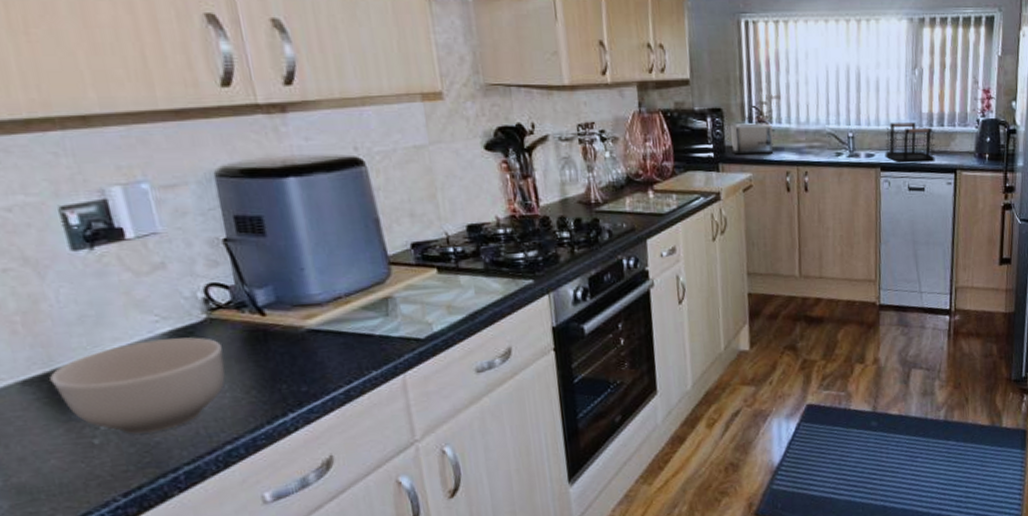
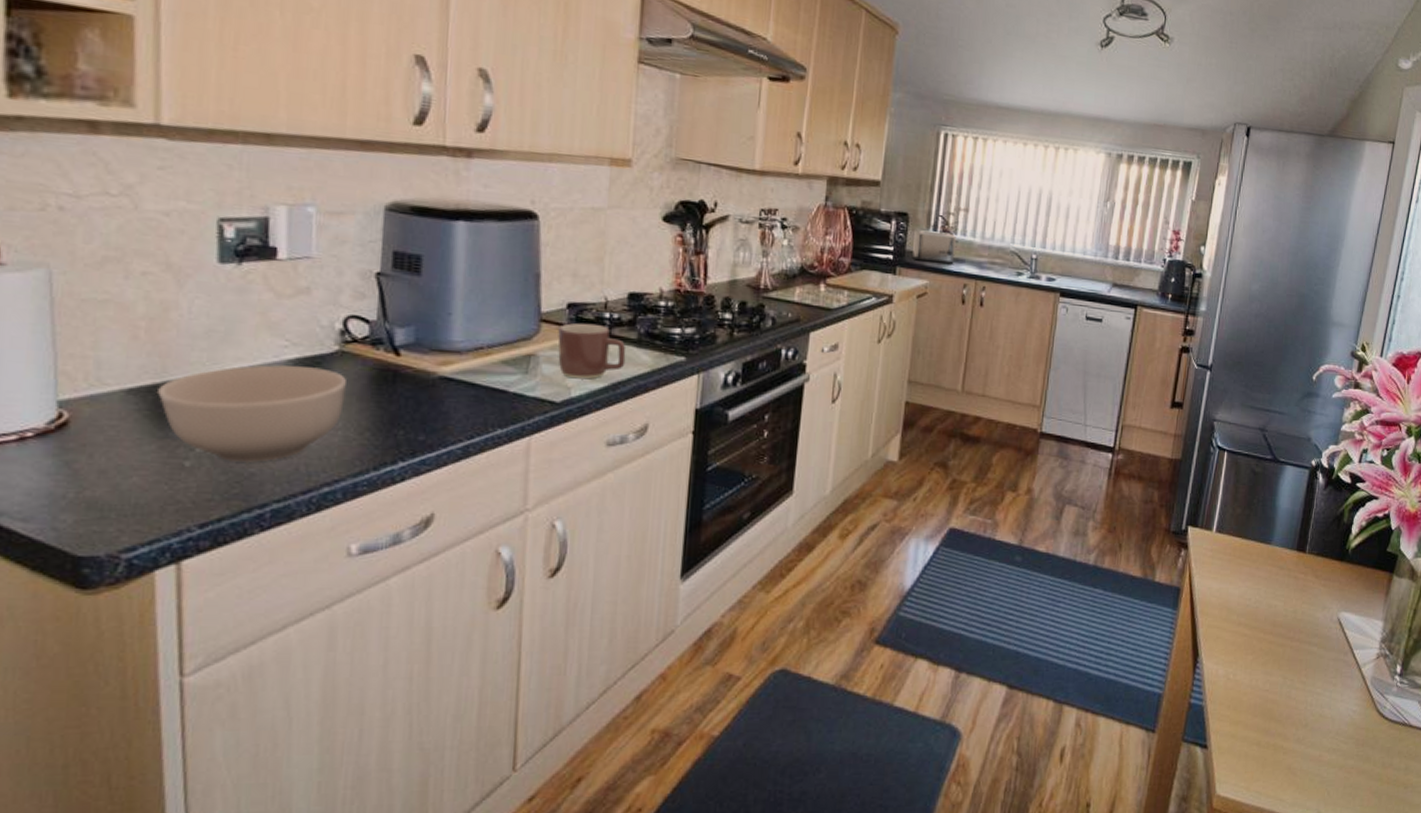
mug: none [408,259,478,315] -> present [557,323,626,380]
dish rack: present [884,122,936,163] -> none [1066,250,1120,295]

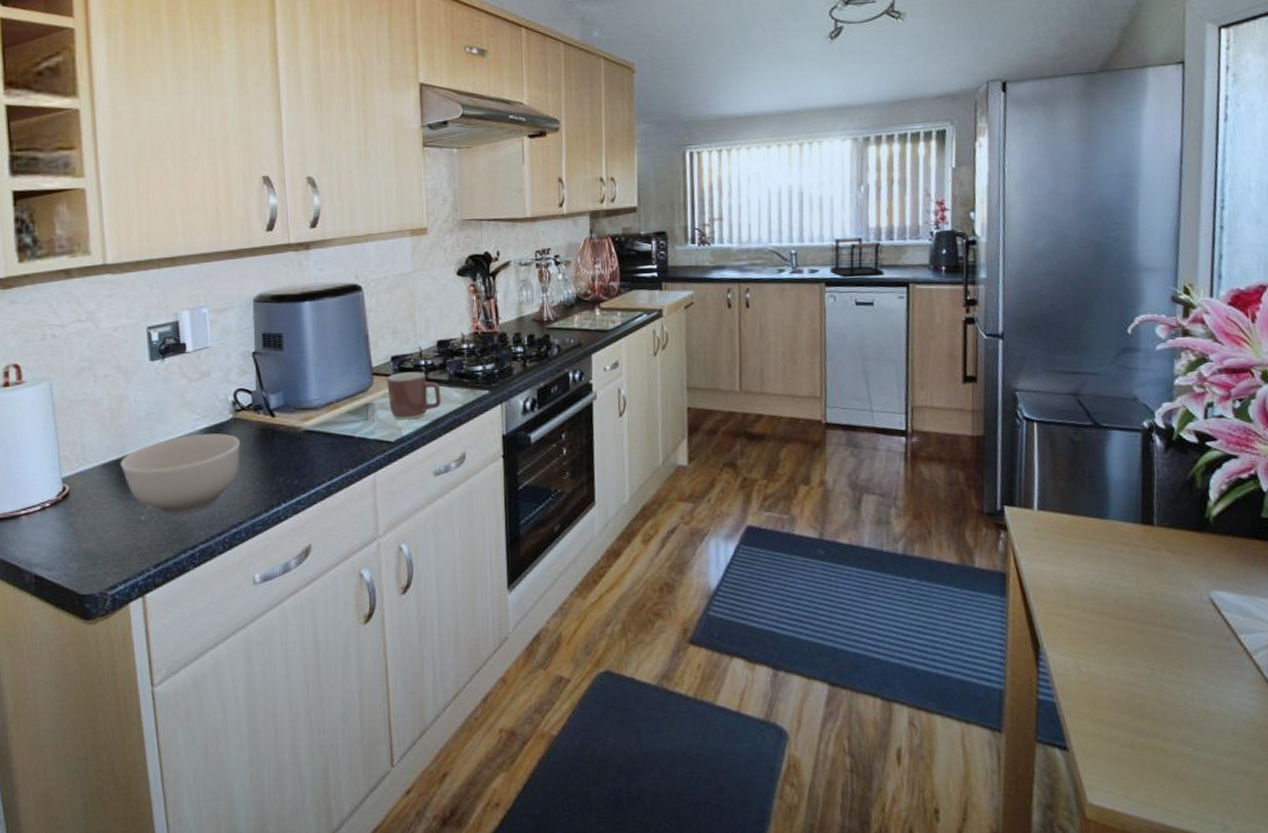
toaster: present [911,230,959,265] -> none [674,243,717,275]
dish rack: none [1066,250,1120,295] -> present [829,237,885,278]

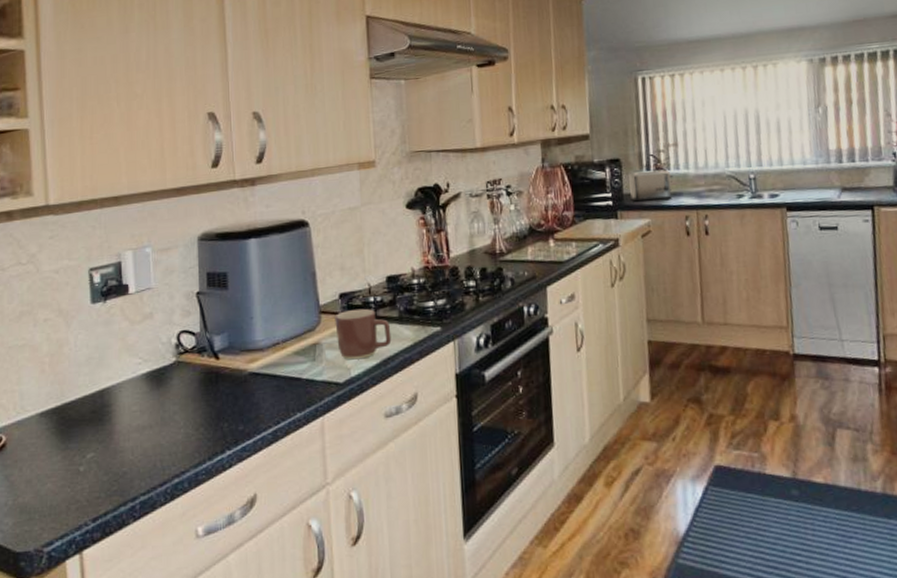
bowl: present [120,433,241,515] -> none [59,378,184,465]
toaster: none [674,243,717,275] -> present [629,169,673,203]
dish rack: present [829,237,885,278] -> none [789,160,848,202]

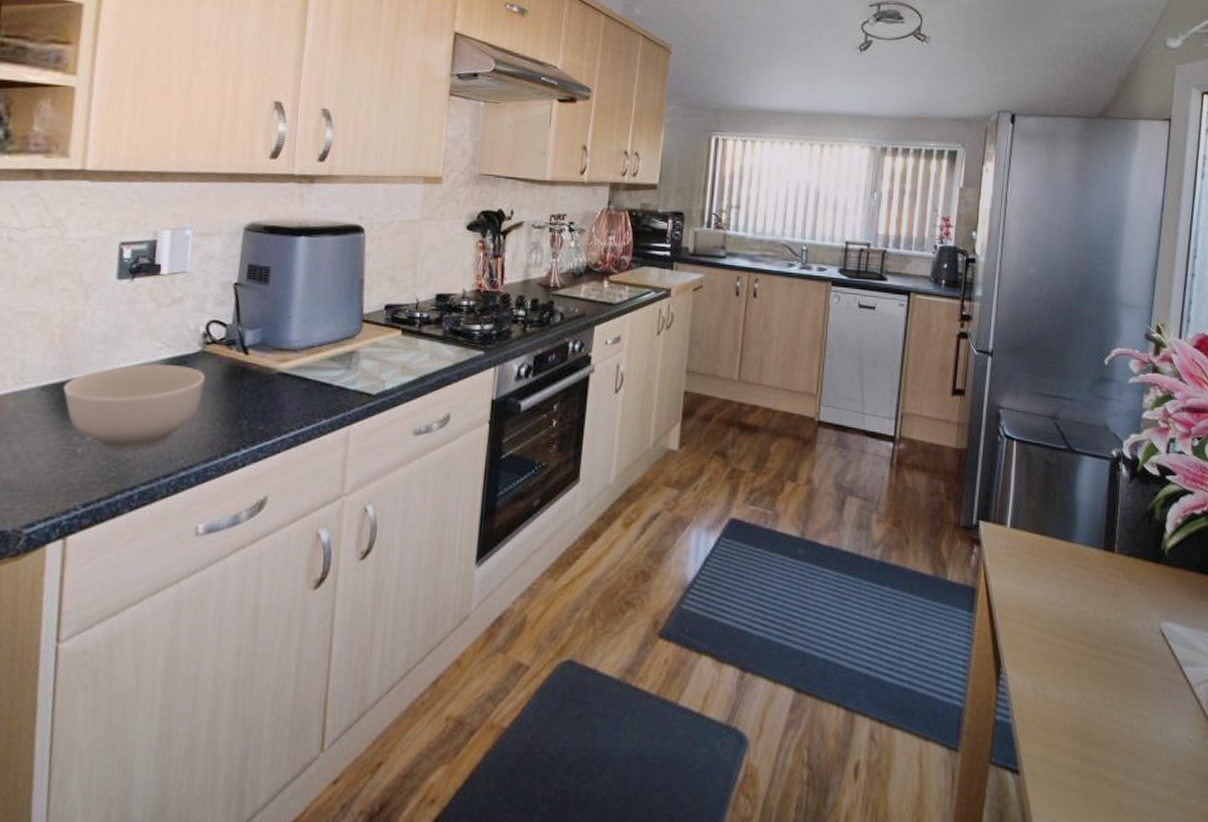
bowl: none [59,378,184,465] -> present [63,363,205,450]
mug: present [335,308,392,360] -> none [375,322,433,373]
dish rack: none [789,160,848,202] -> present [837,241,890,282]

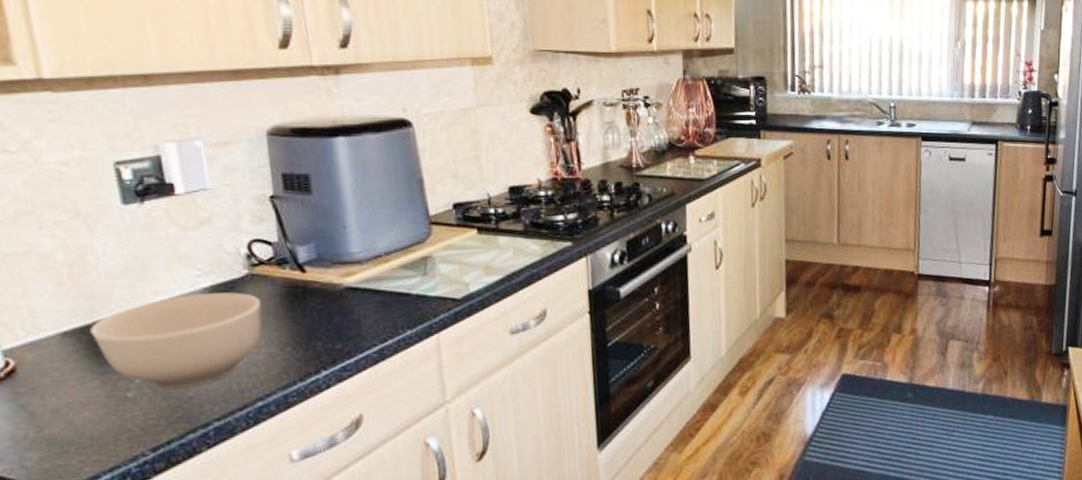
toaster: present [687,227,731,259] -> none [773,91,817,124]
dish rack: present [837,241,890,282] -> none [926,93,977,133]

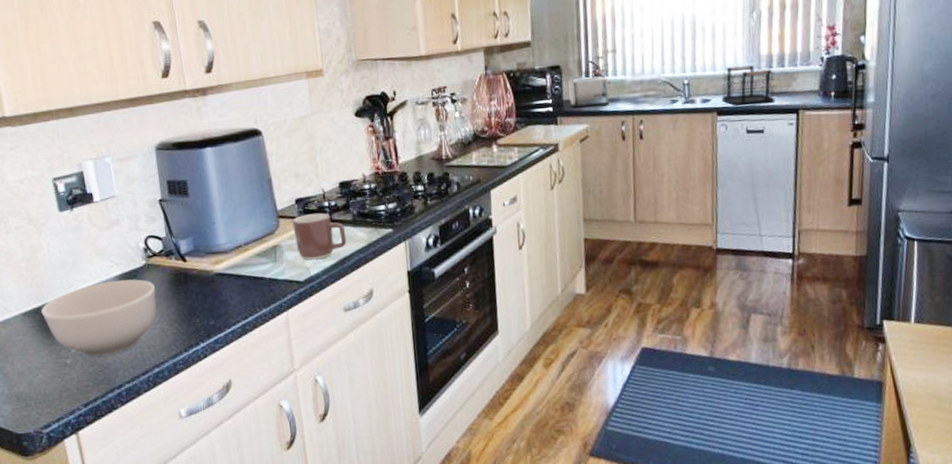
mug: none [448,220,516,275] -> present [292,212,347,260]
toaster: none [773,91,817,124] -> present [568,76,611,109]
dish rack: none [926,93,977,133] -> present [721,65,776,107]

